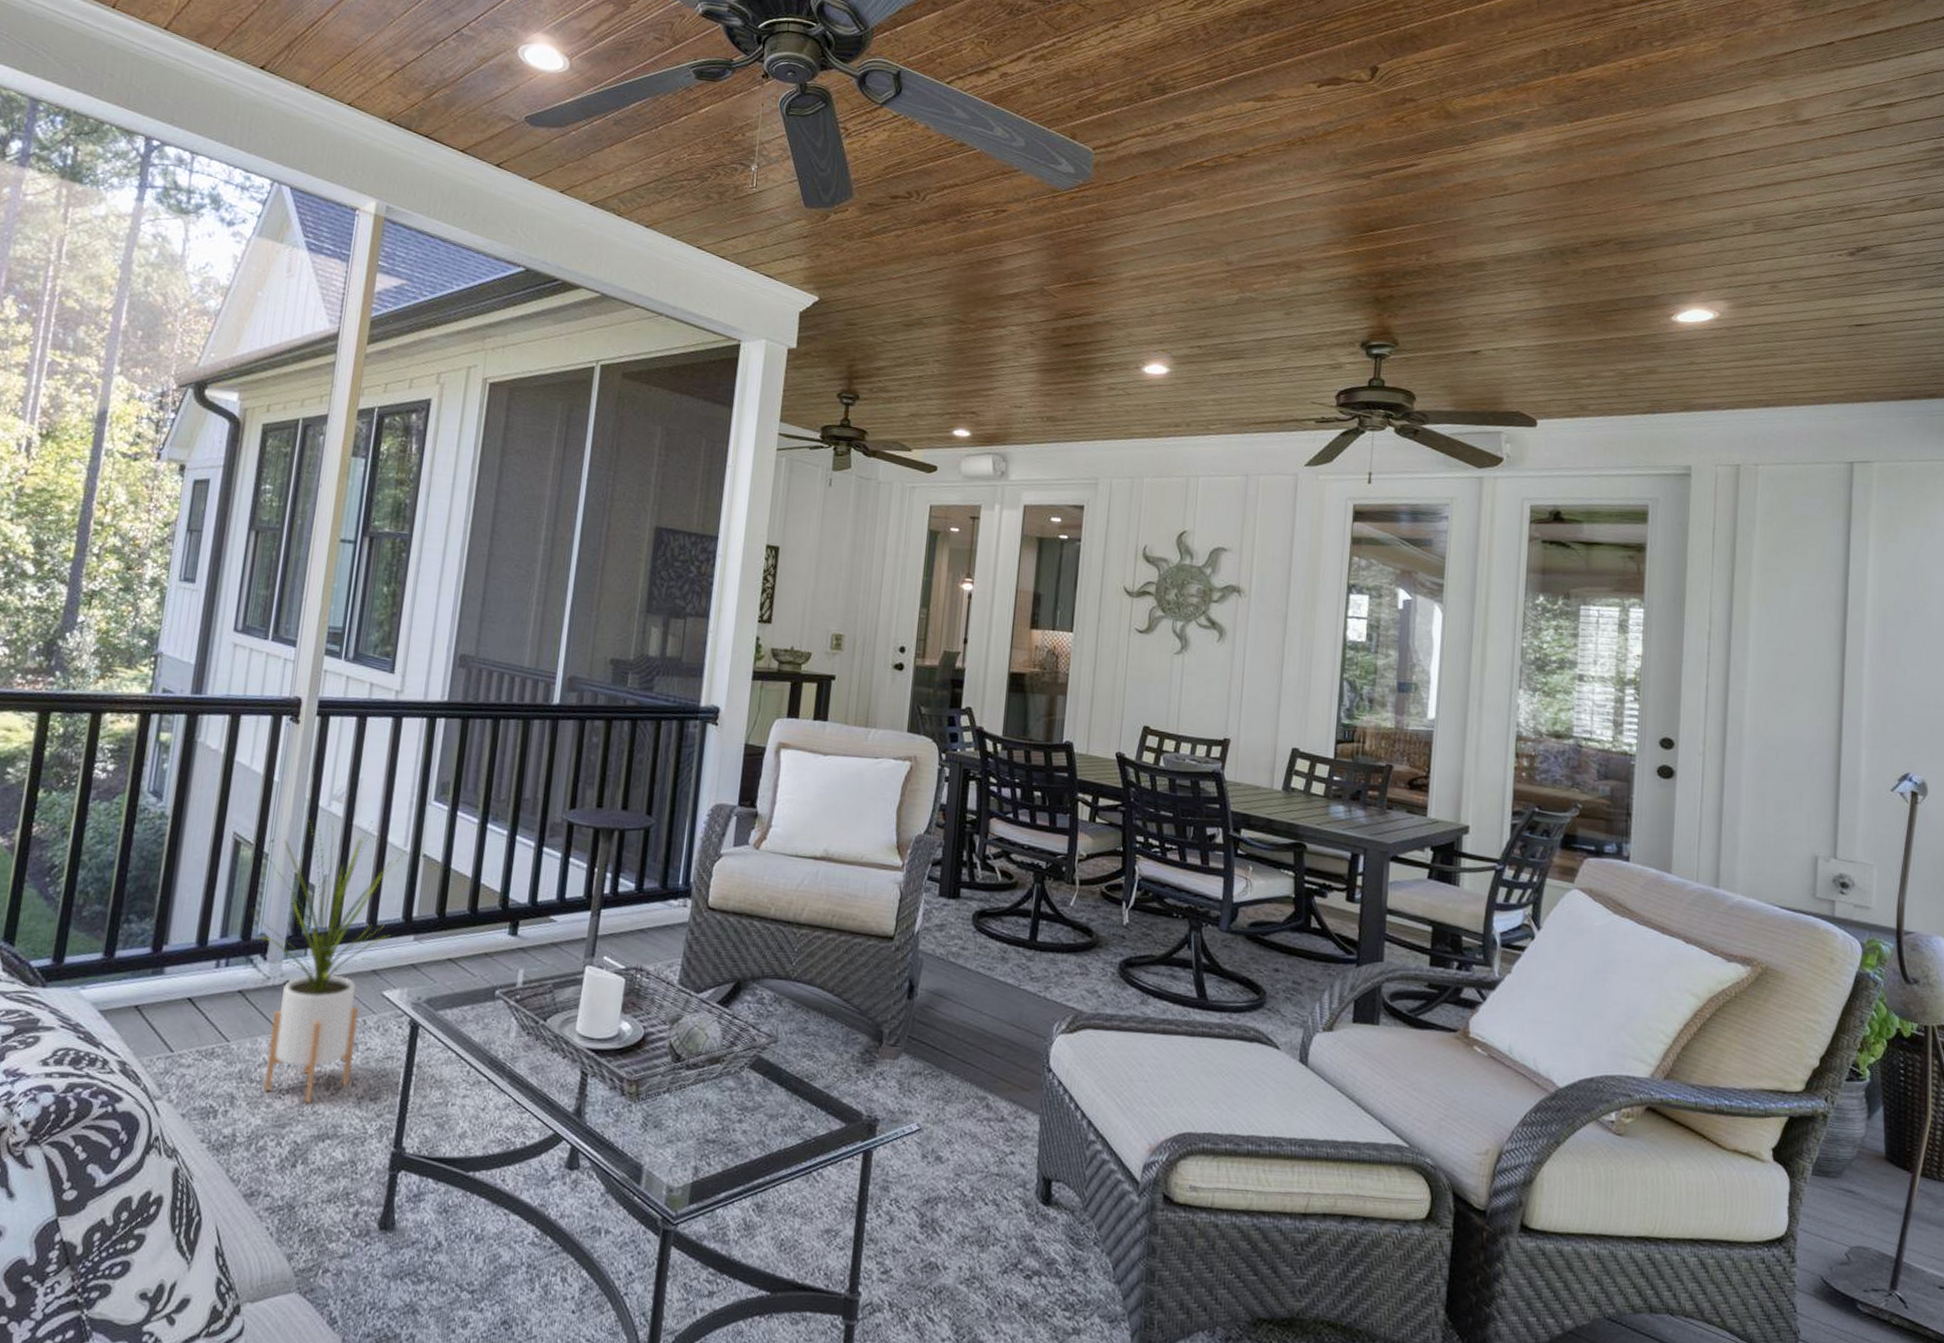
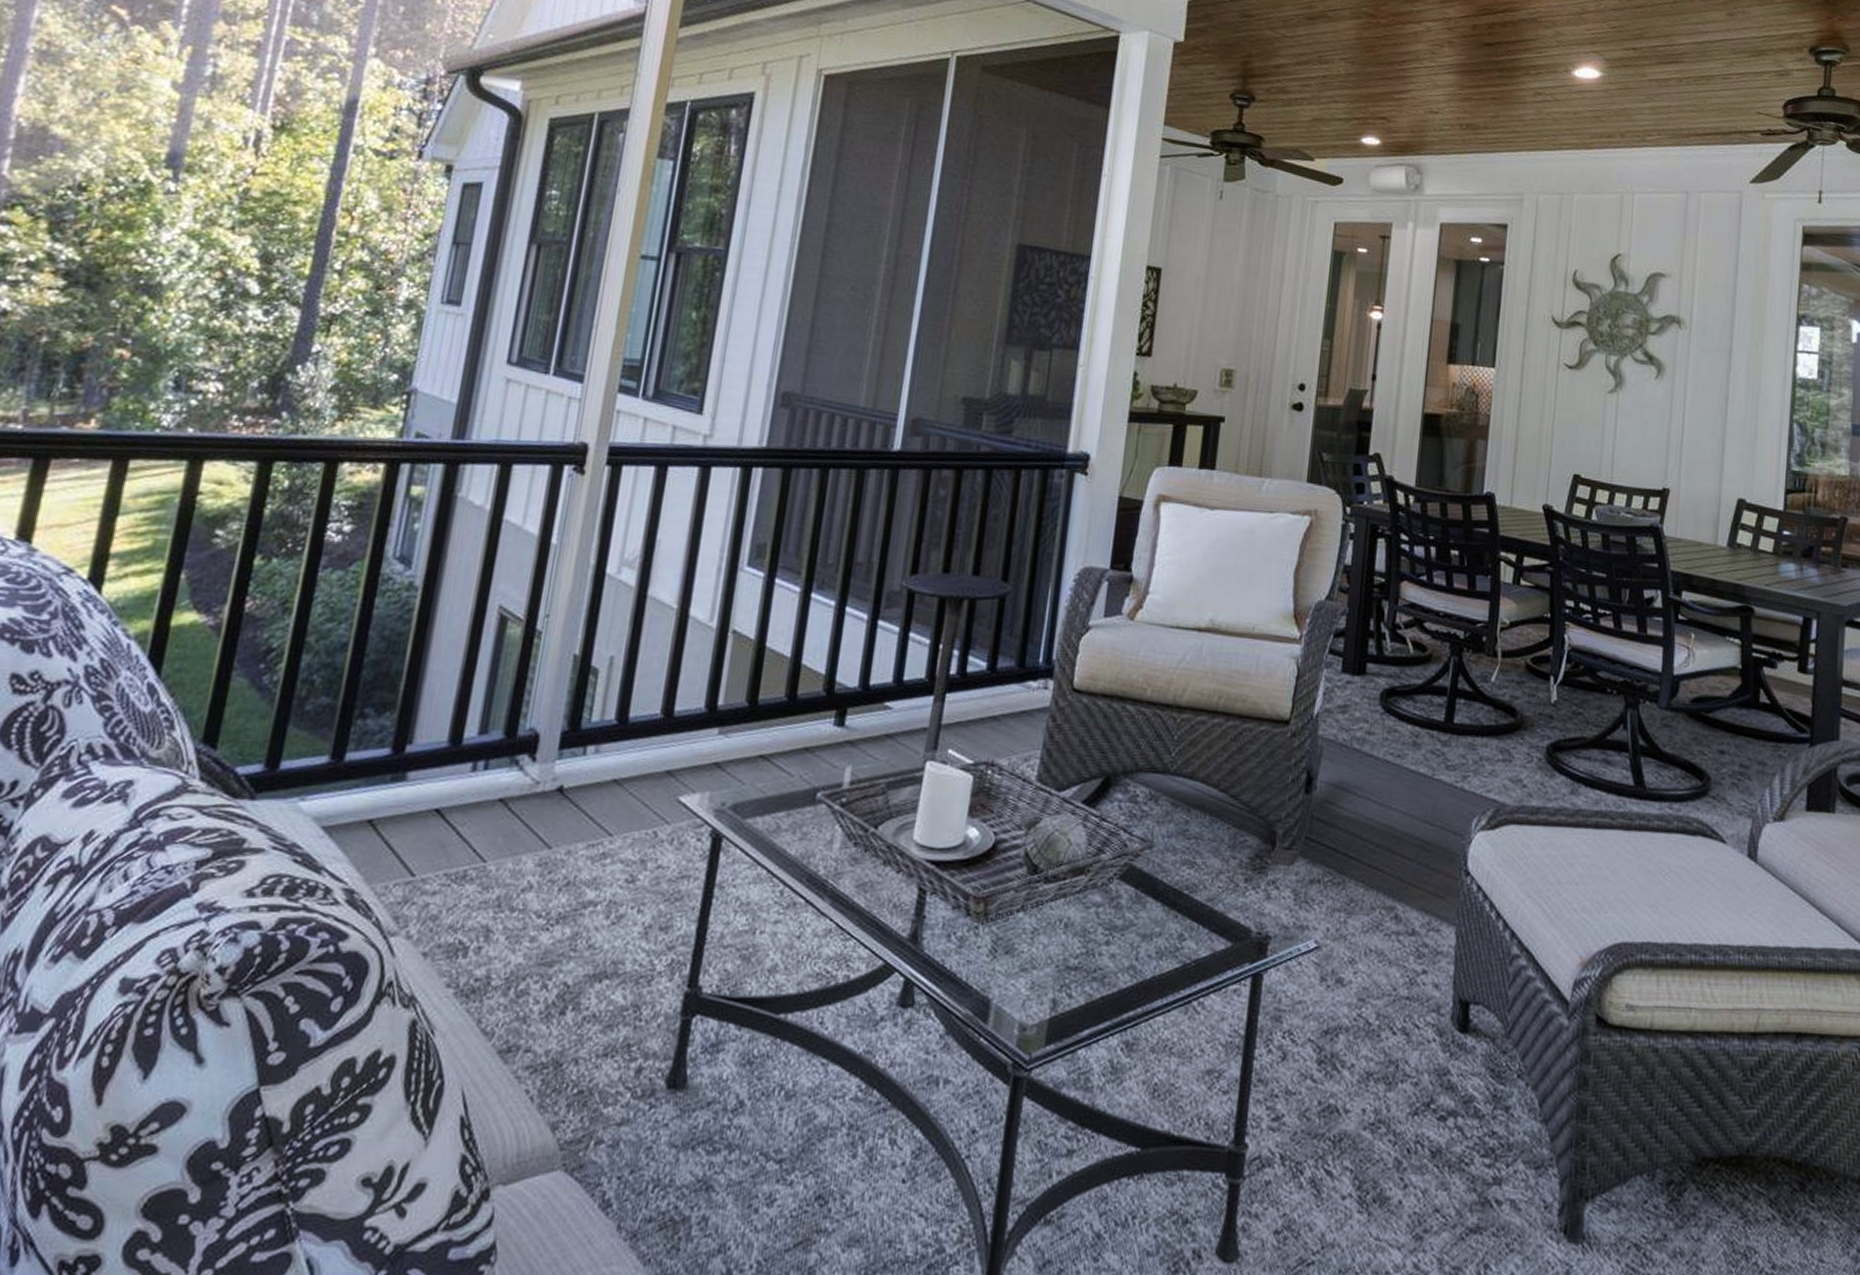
house plant: present [252,818,407,1103] -> none [519,587,713,935]

